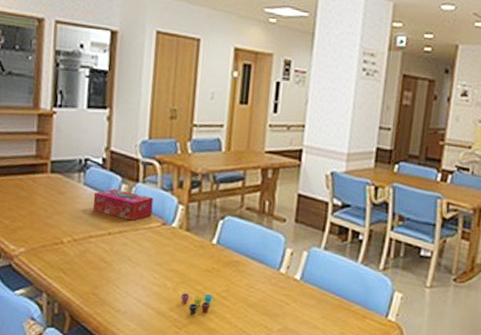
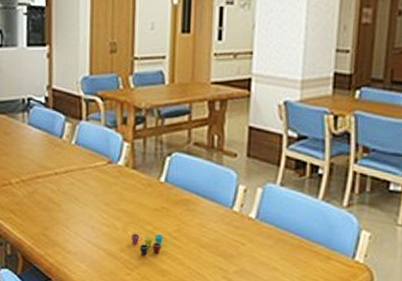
tissue box: present [93,188,153,221] -> none [38,127,98,160]

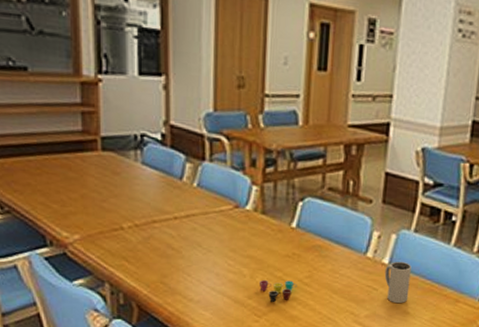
mug: none [252,216,279,260] -> present [384,262,412,304]

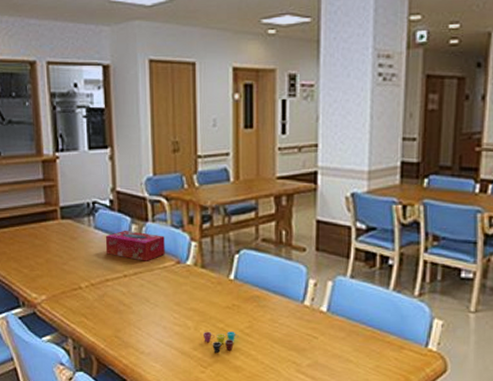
tissue box: none [154,168,223,204] -> present [105,230,165,261]
mug: present [384,262,412,304] -> none [323,309,350,352]

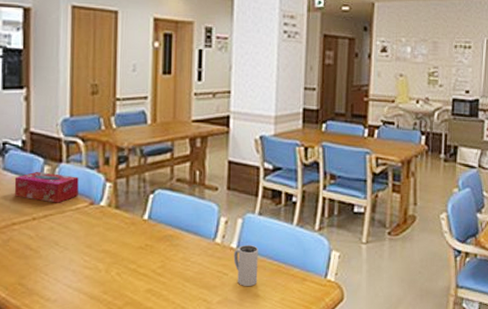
cup: present [204,331,239,353] -> none [115,272,151,295]
mug: none [323,309,350,352] -> present [233,245,258,287]

